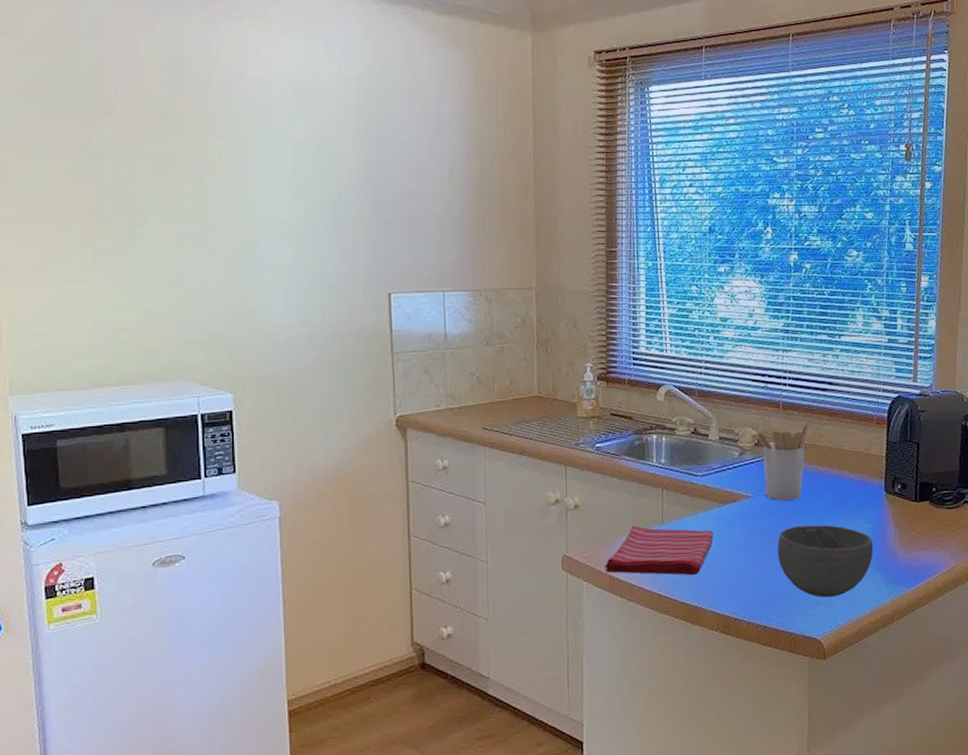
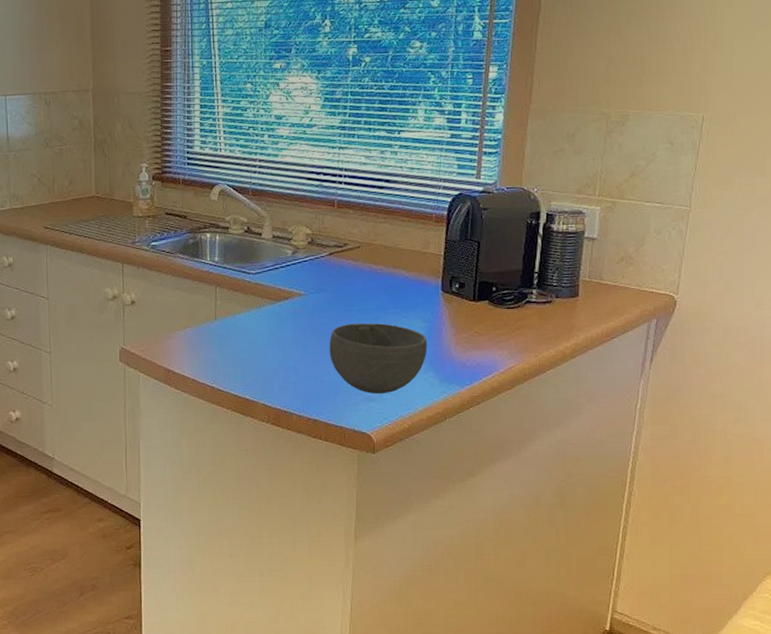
dish towel: present [605,525,714,576] -> none [160,321,266,370]
utensil holder: present [756,422,809,501] -> none [310,220,365,299]

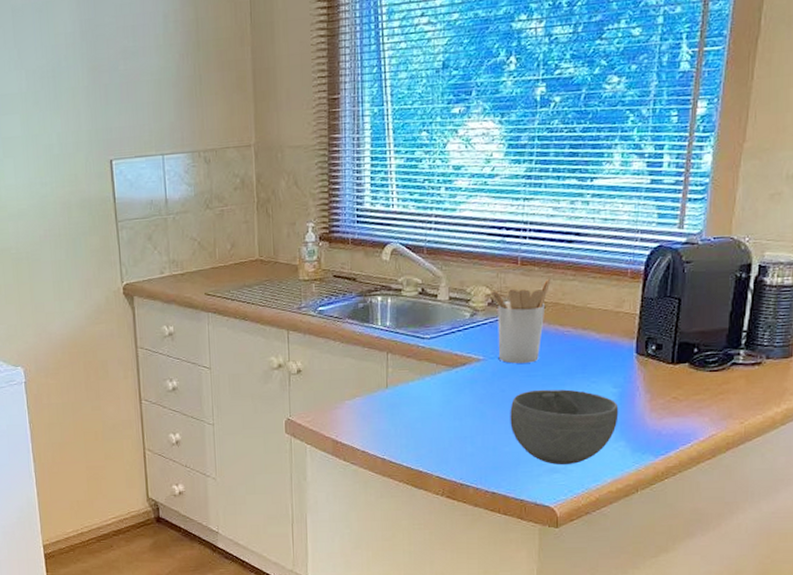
utensil holder: none [310,220,365,299] -> present [490,278,551,364]

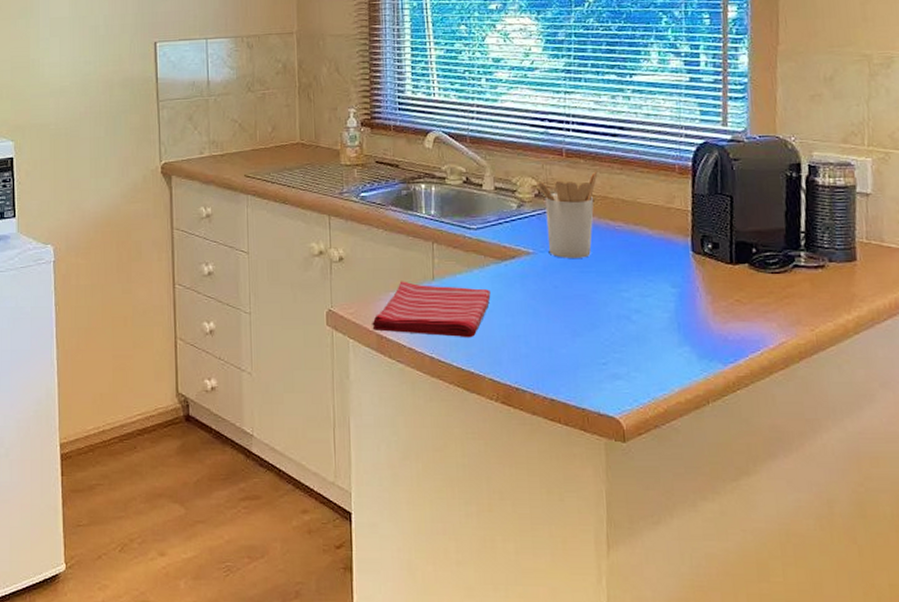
dish towel: none [328,390,441,441] -> present [372,281,491,338]
bowl: present [510,389,619,465] -> none [564,286,681,370]

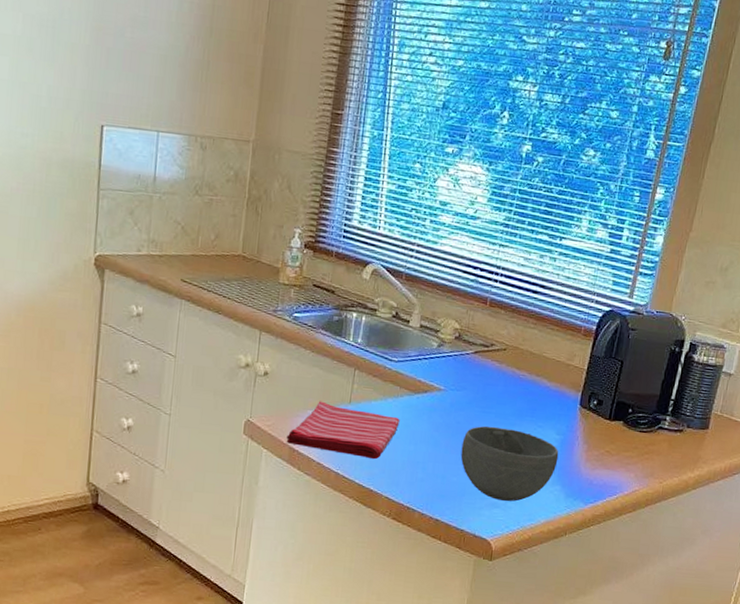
utensil holder: present [536,171,598,258] -> none [458,322,515,400]
bowl: none [564,286,681,370] -> present [460,425,559,502]

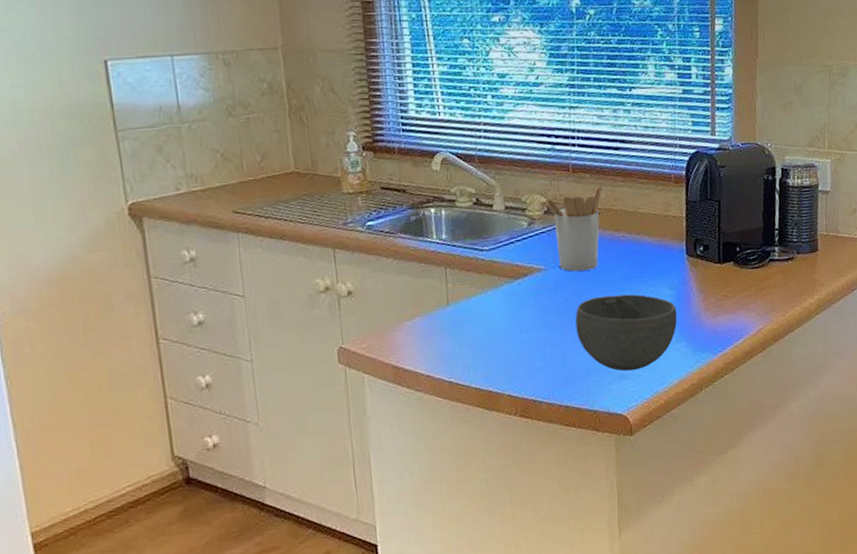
dish towel: present [286,401,400,460] -> none [387,308,506,363]
utensil holder: none [458,322,515,400] -> present [545,184,603,272]

